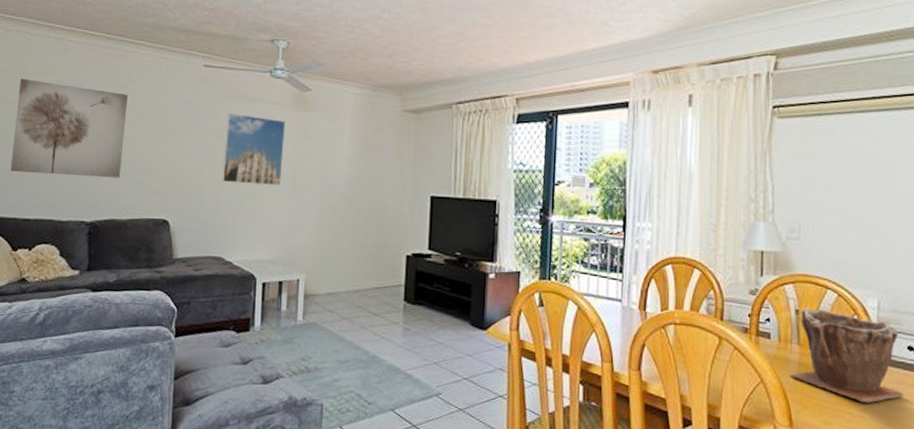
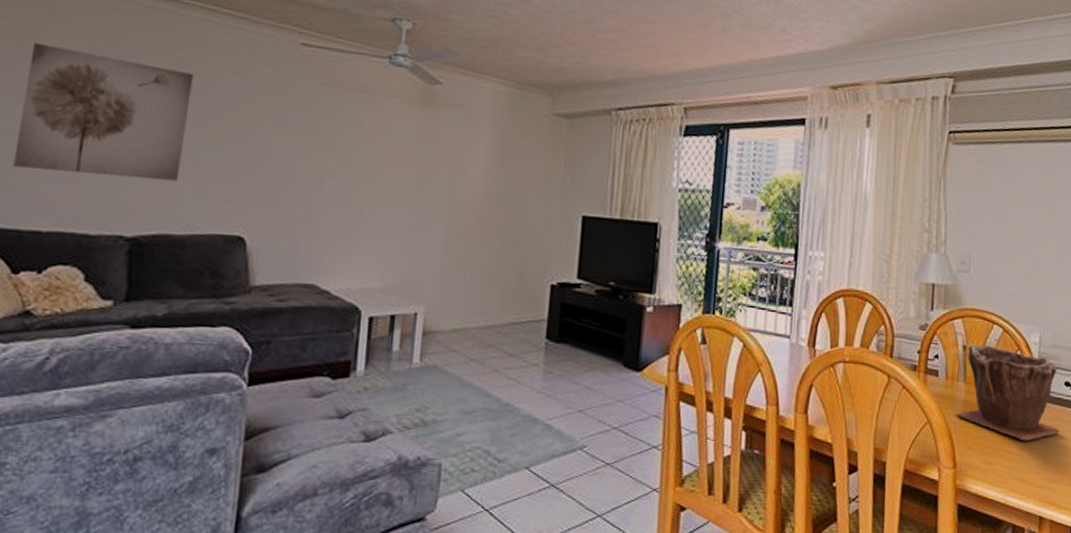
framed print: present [222,113,285,185] -> none [320,105,406,198]

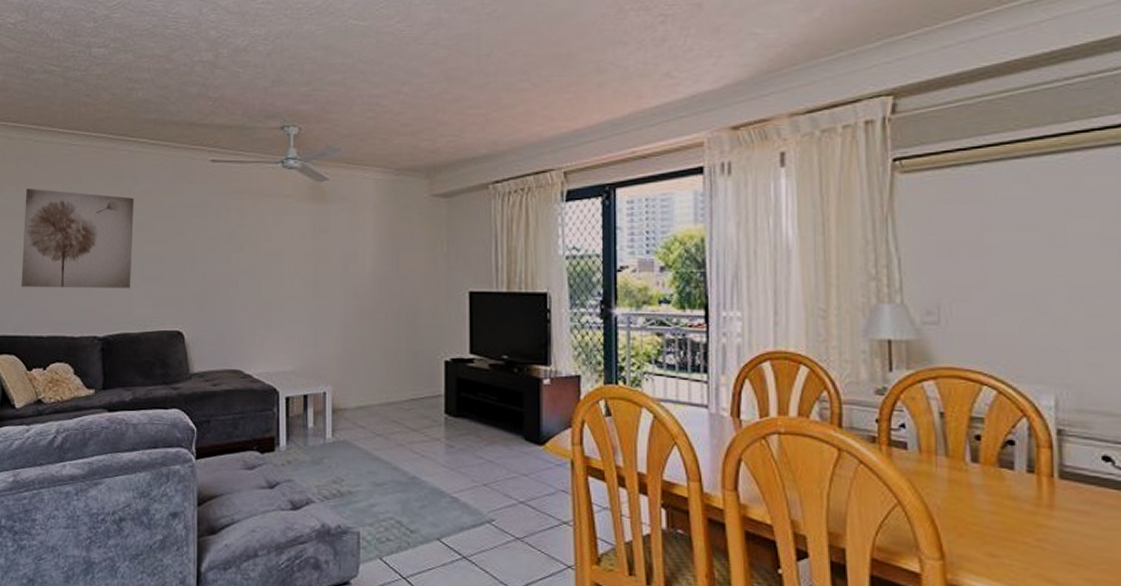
plant pot: present [955,343,1060,441] -> none [936,408,1102,530]

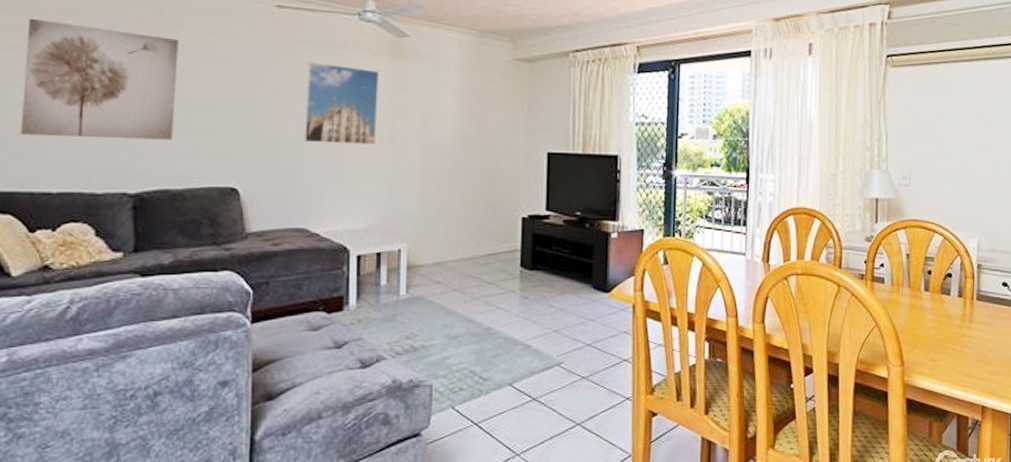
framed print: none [236,210,301,288] -> present [303,61,379,145]

